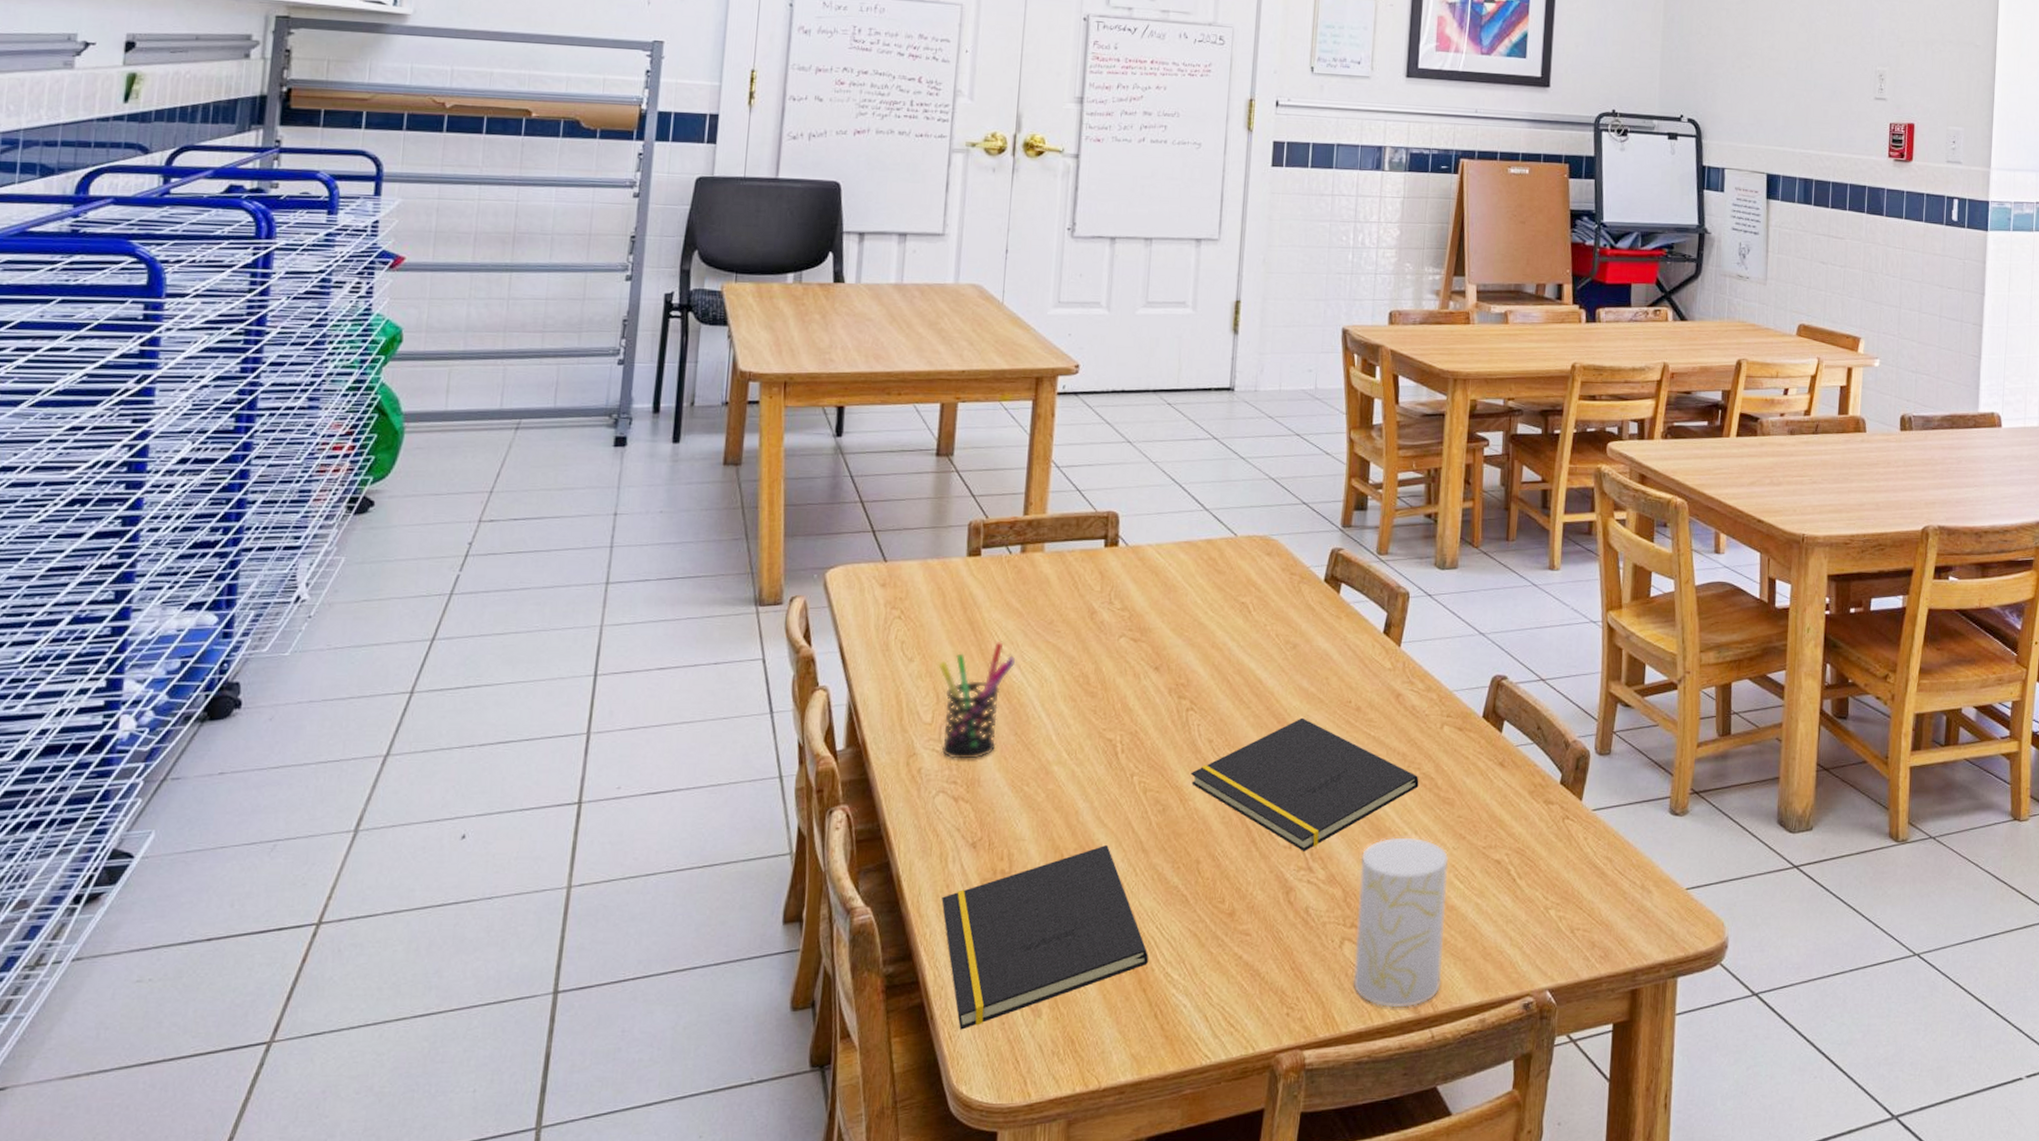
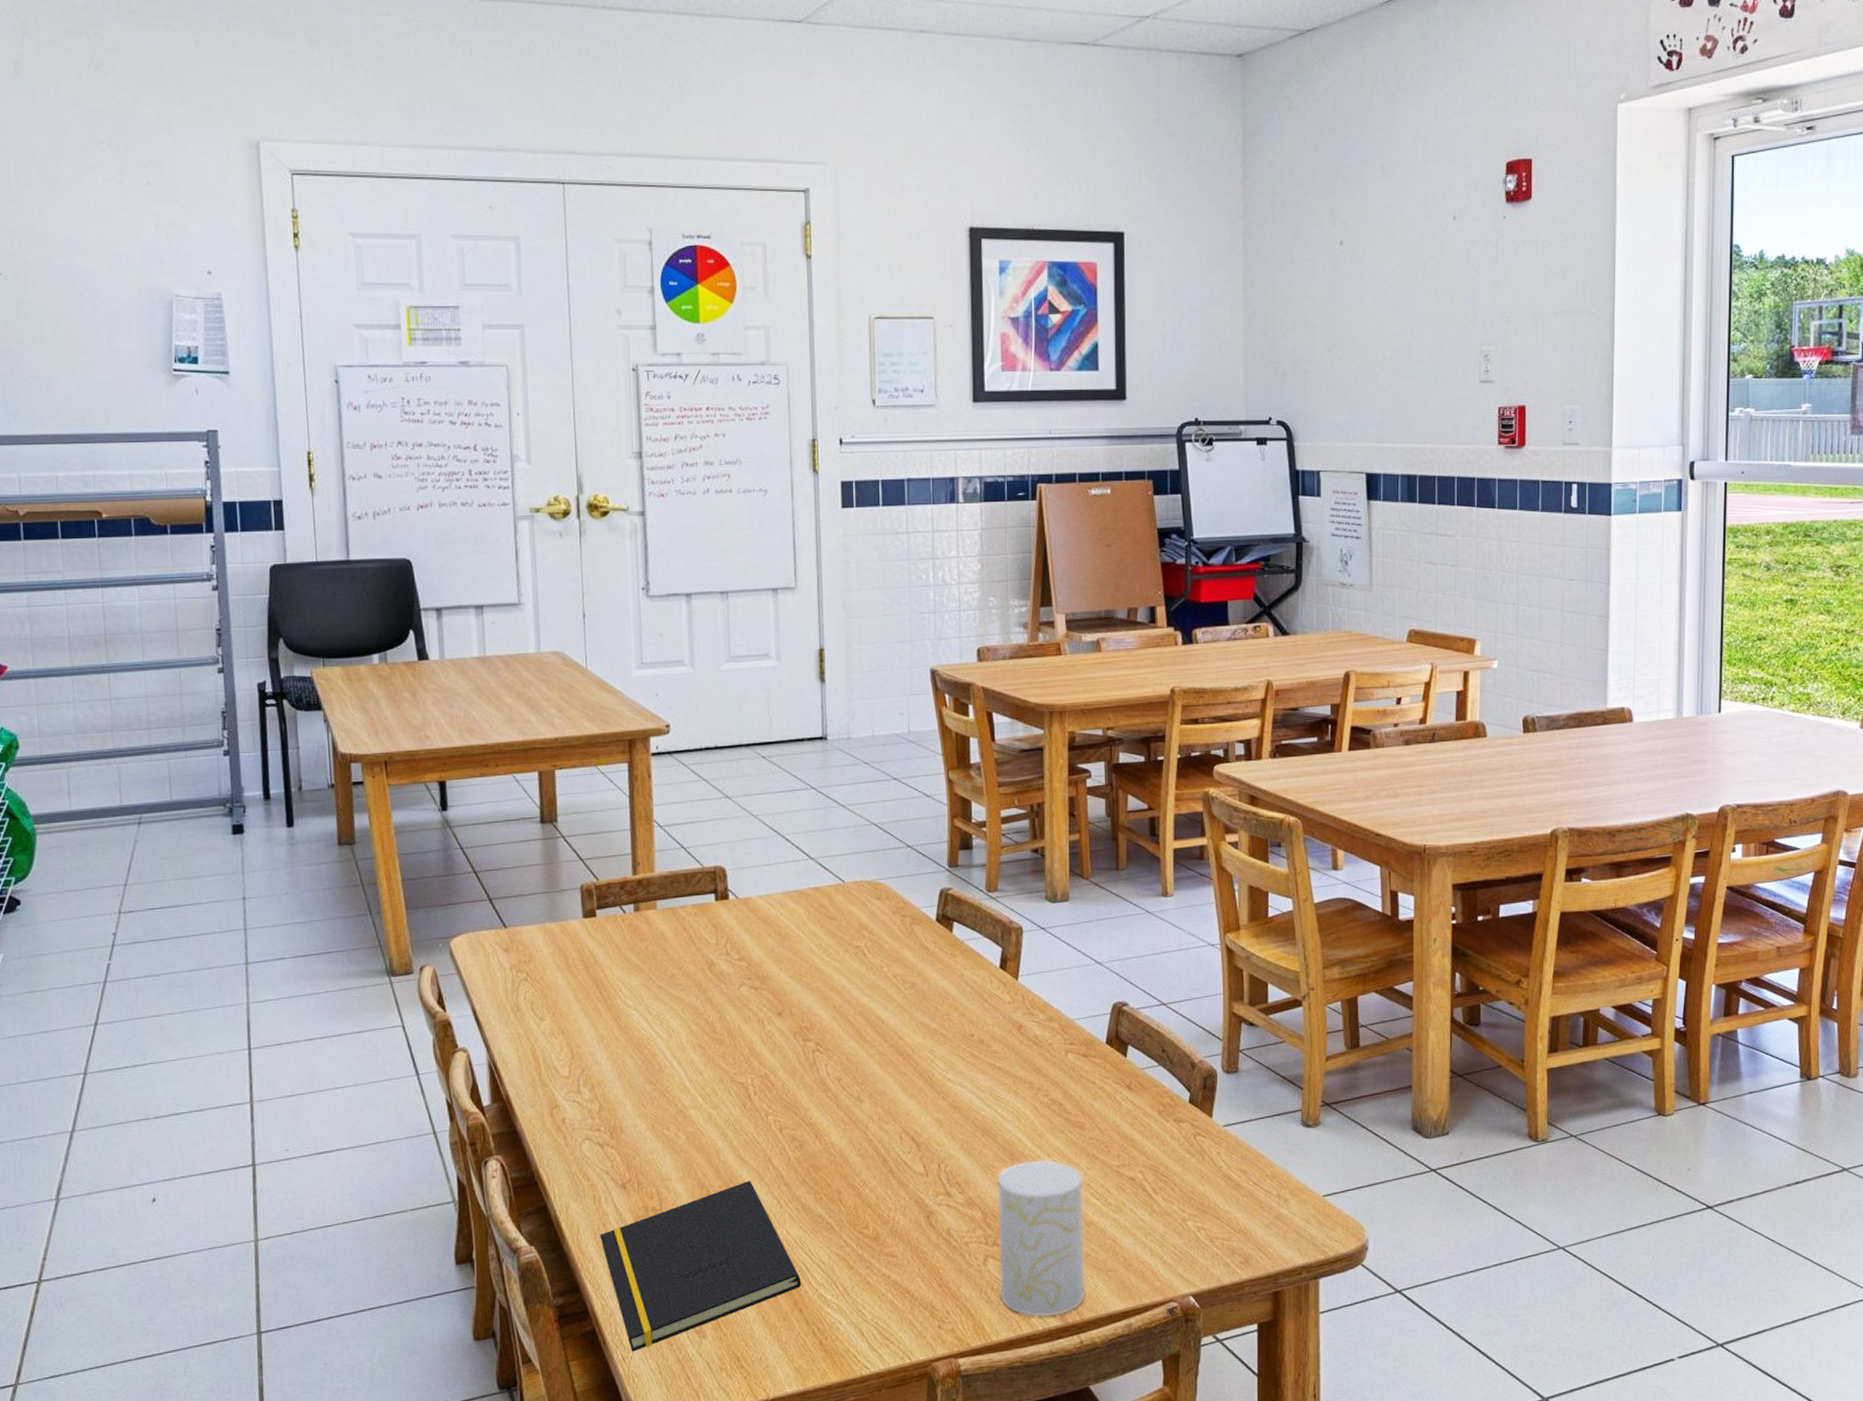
pen holder: present [938,642,1015,759] -> none [569,997,641,1109]
notepad: present [1191,717,1419,851] -> none [823,1053,1048,1178]

